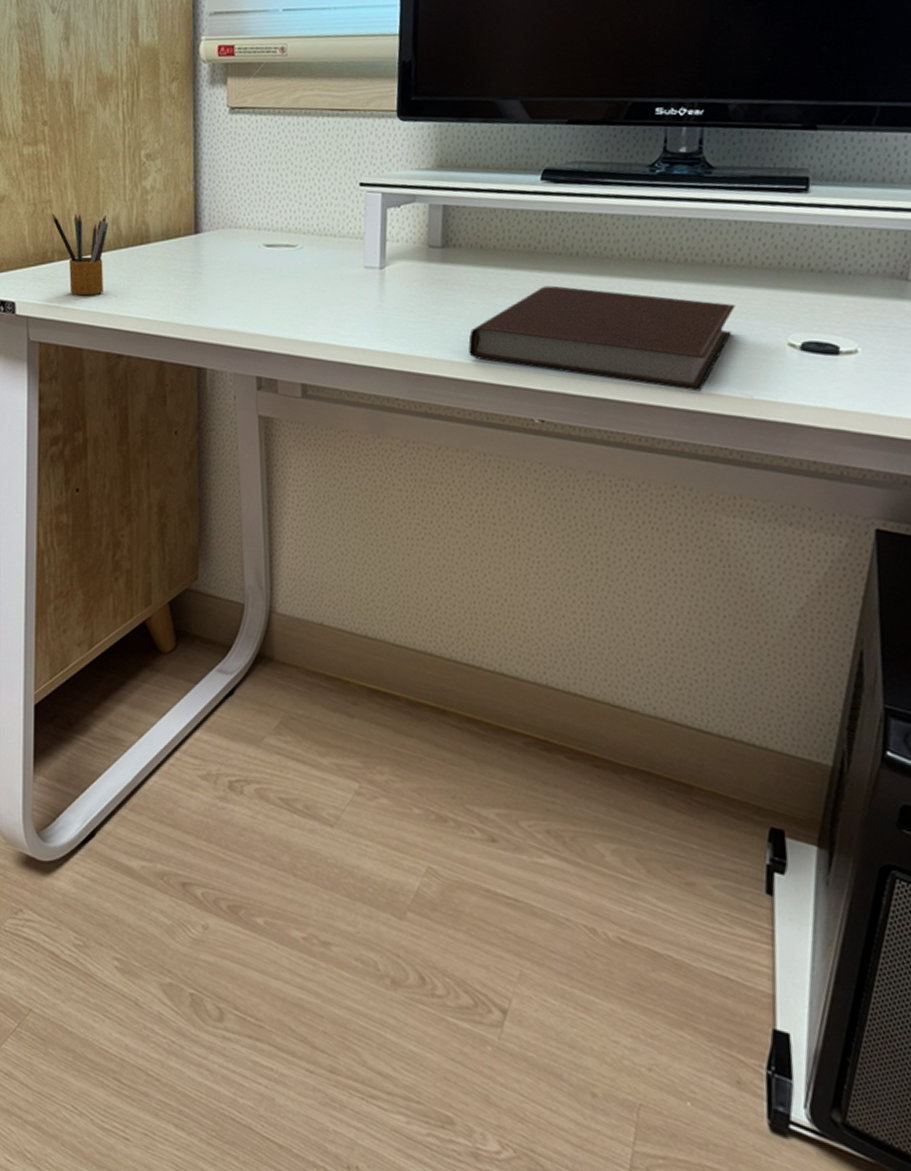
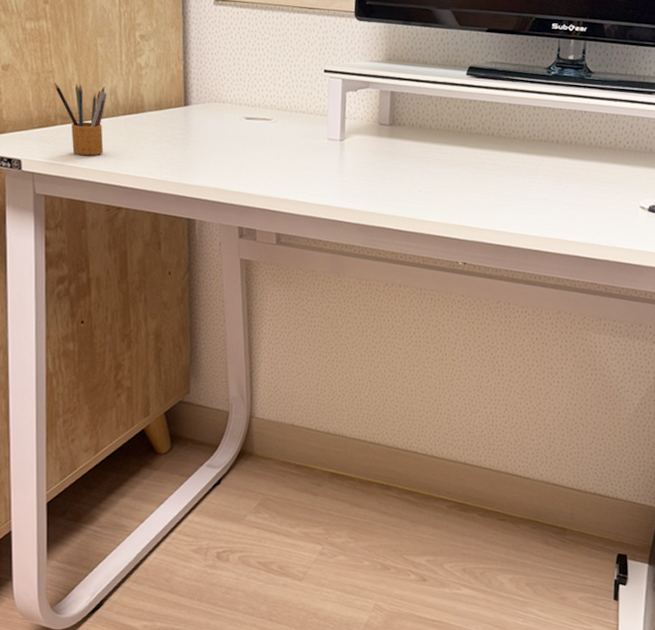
notebook: present [468,285,735,392] -> none [409,158,605,241]

